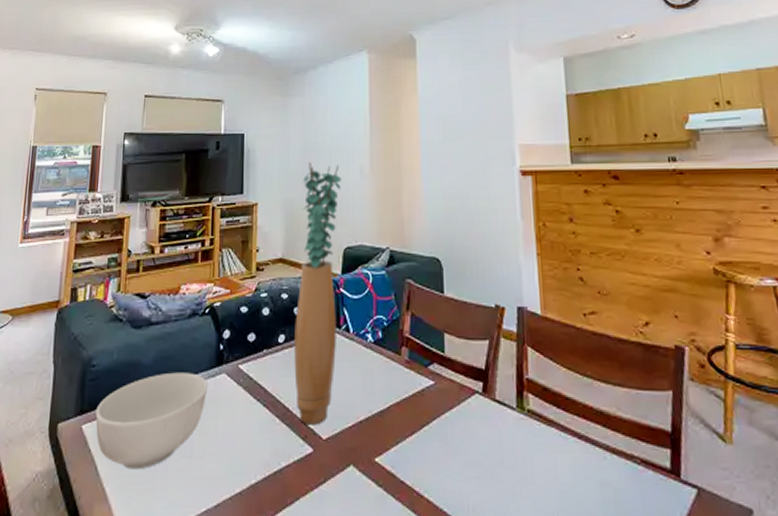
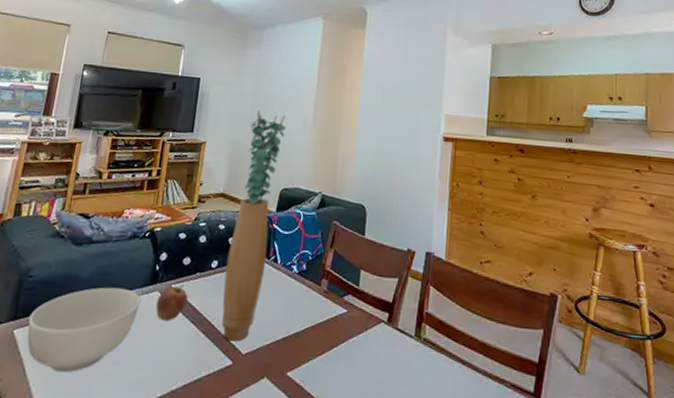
fruit: none [224,363,257,406] -> present [156,284,188,321]

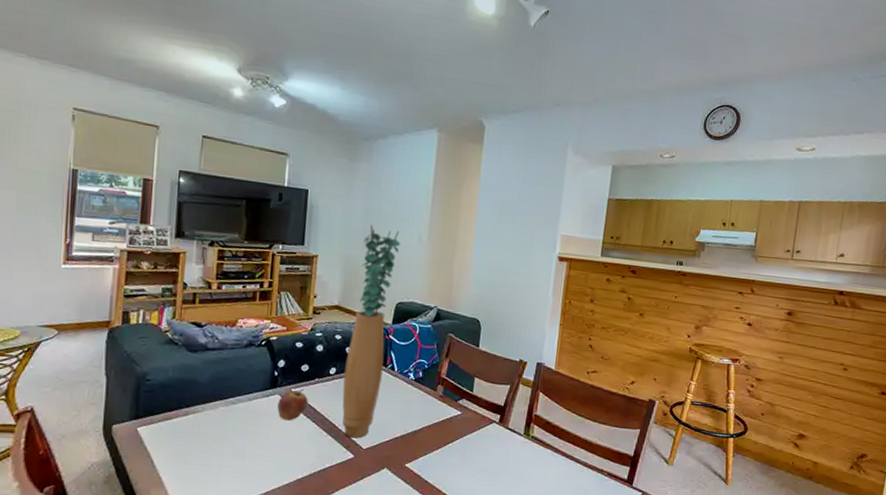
bowl: present [27,287,142,372] -> none [151,390,263,464]

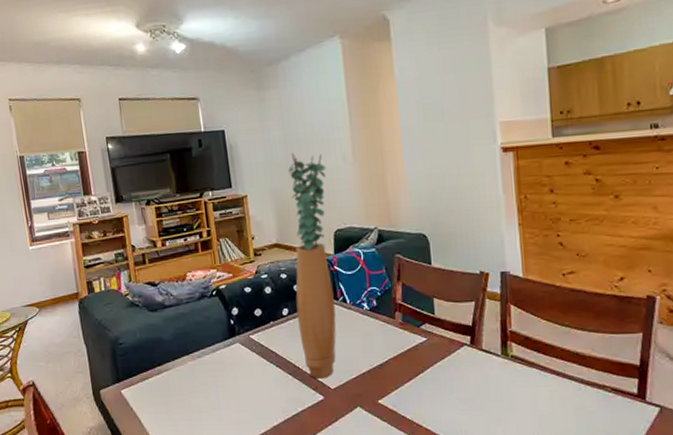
fruit: present [277,388,308,421] -> none [239,334,268,368]

